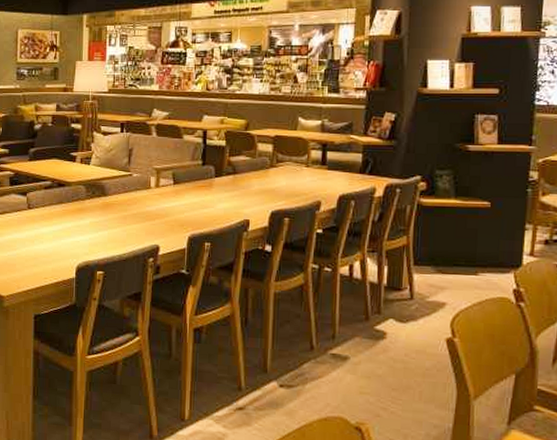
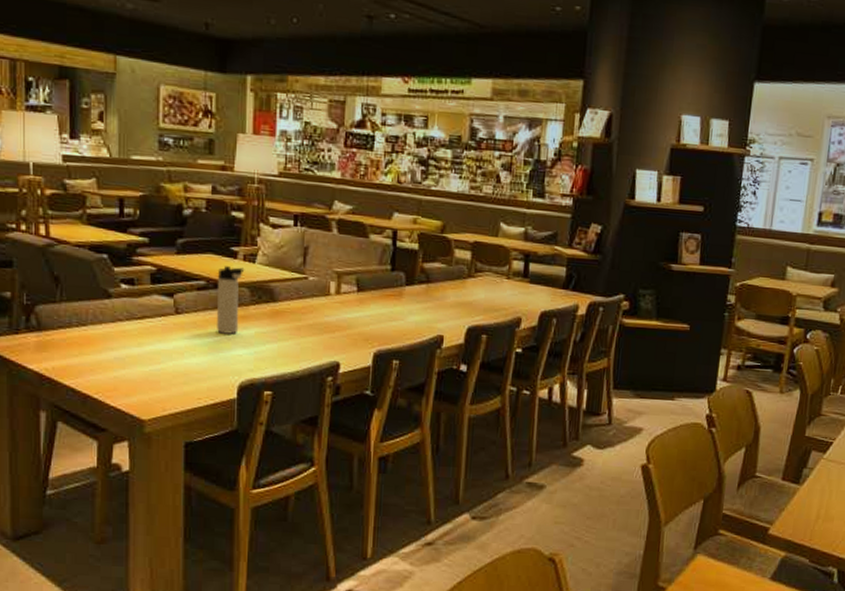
thermos bottle: none [60,168,82,225] -> present [217,266,245,335]

